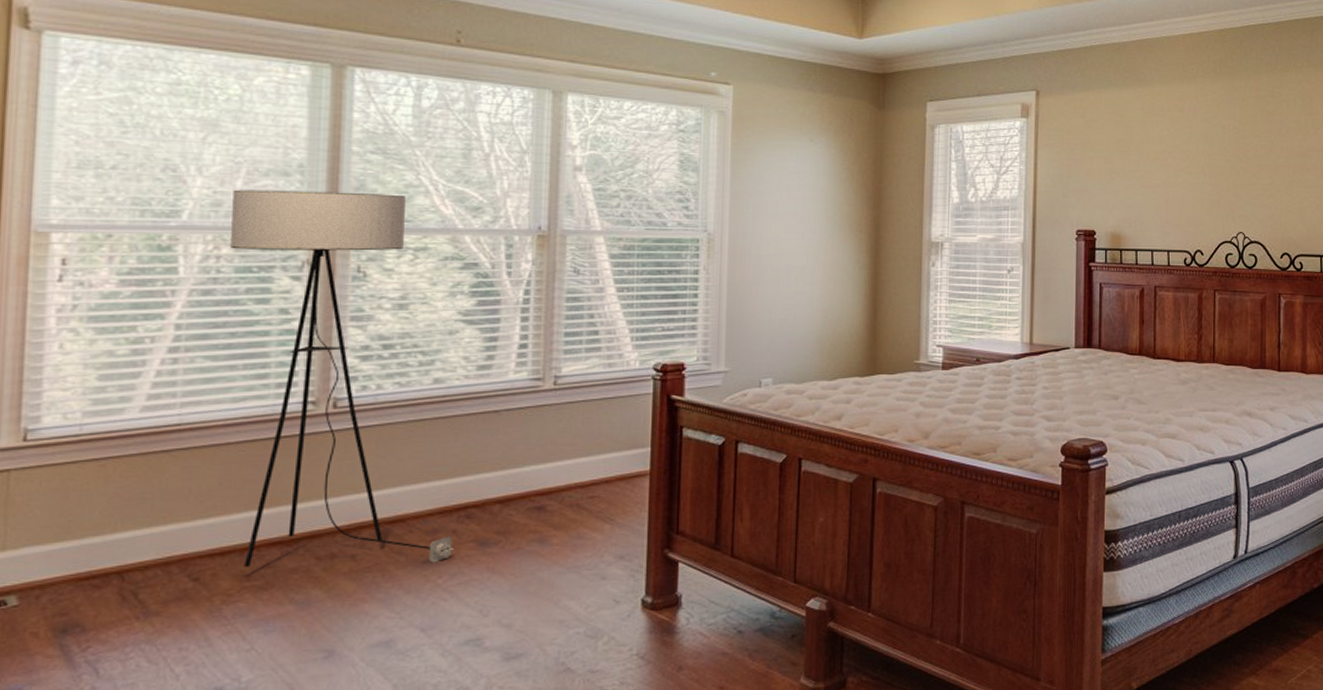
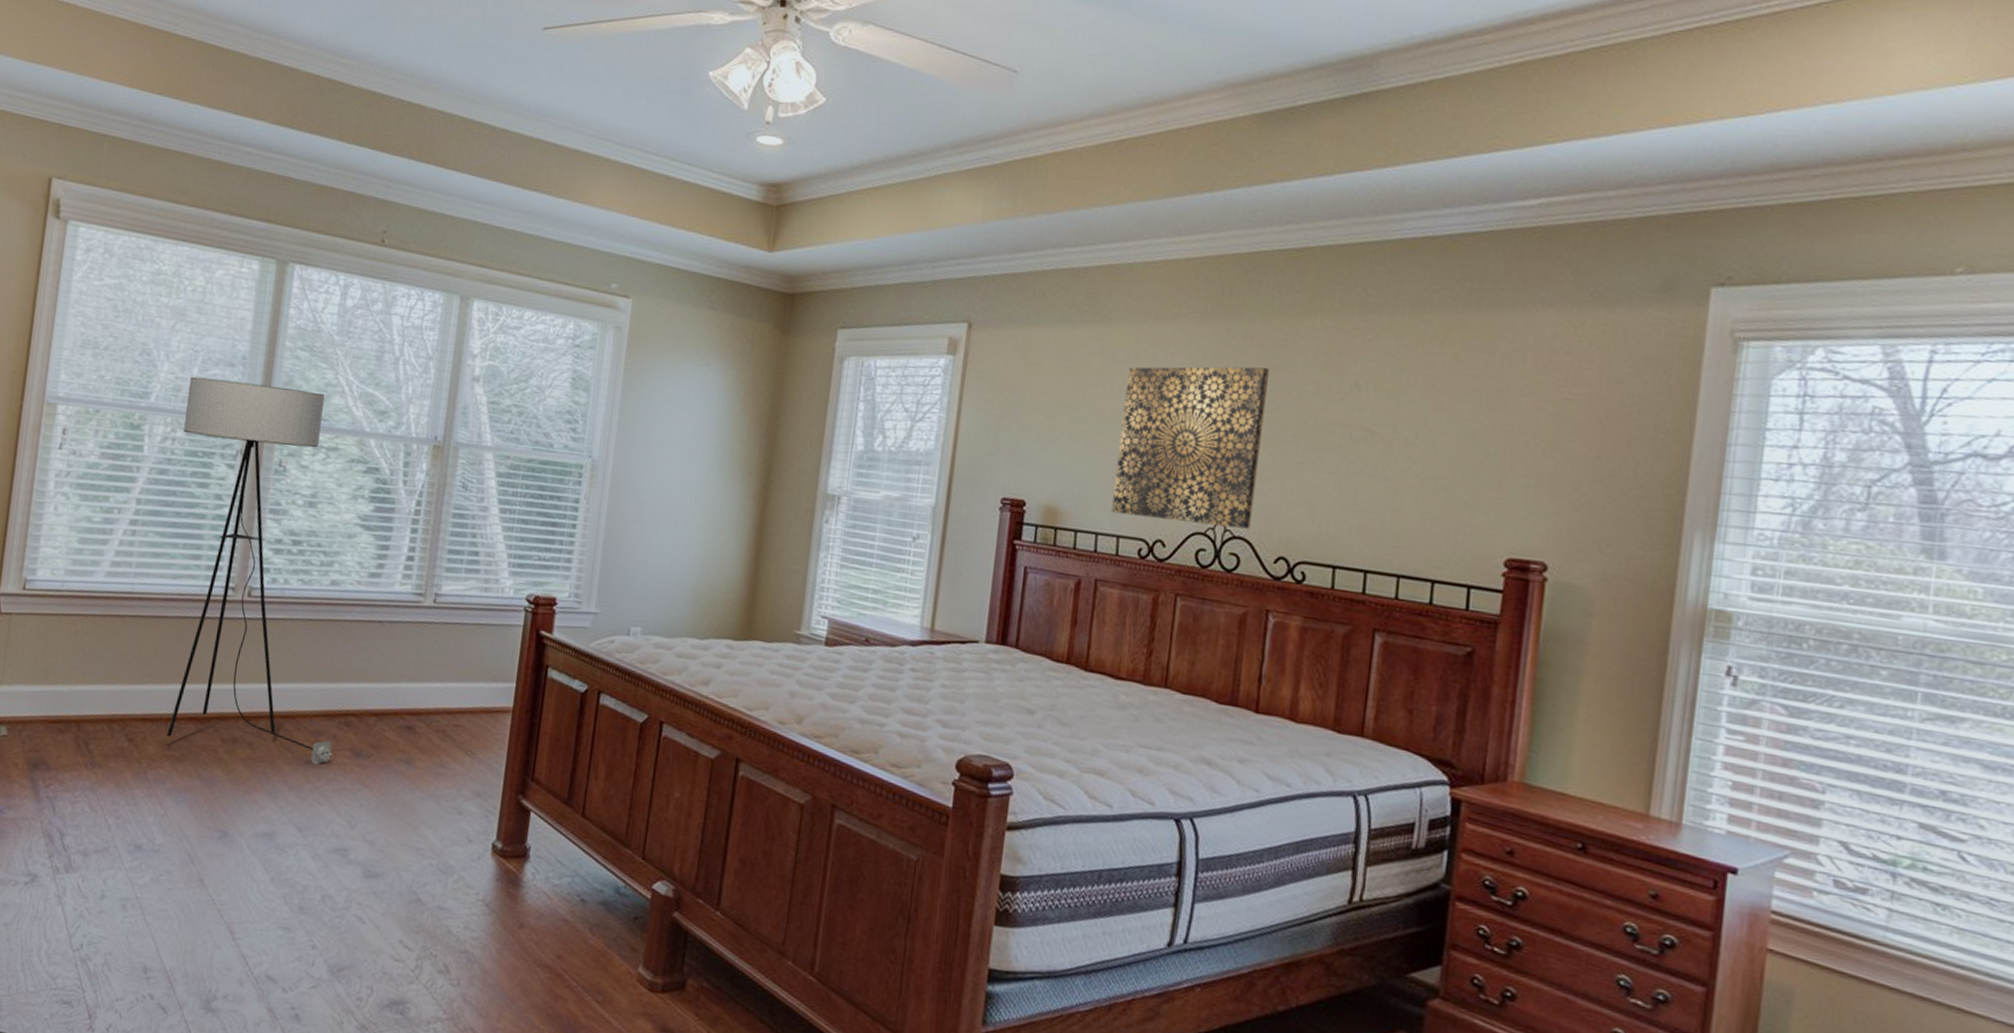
wall art: none [1161,112,1265,235] -> present [1111,366,1271,529]

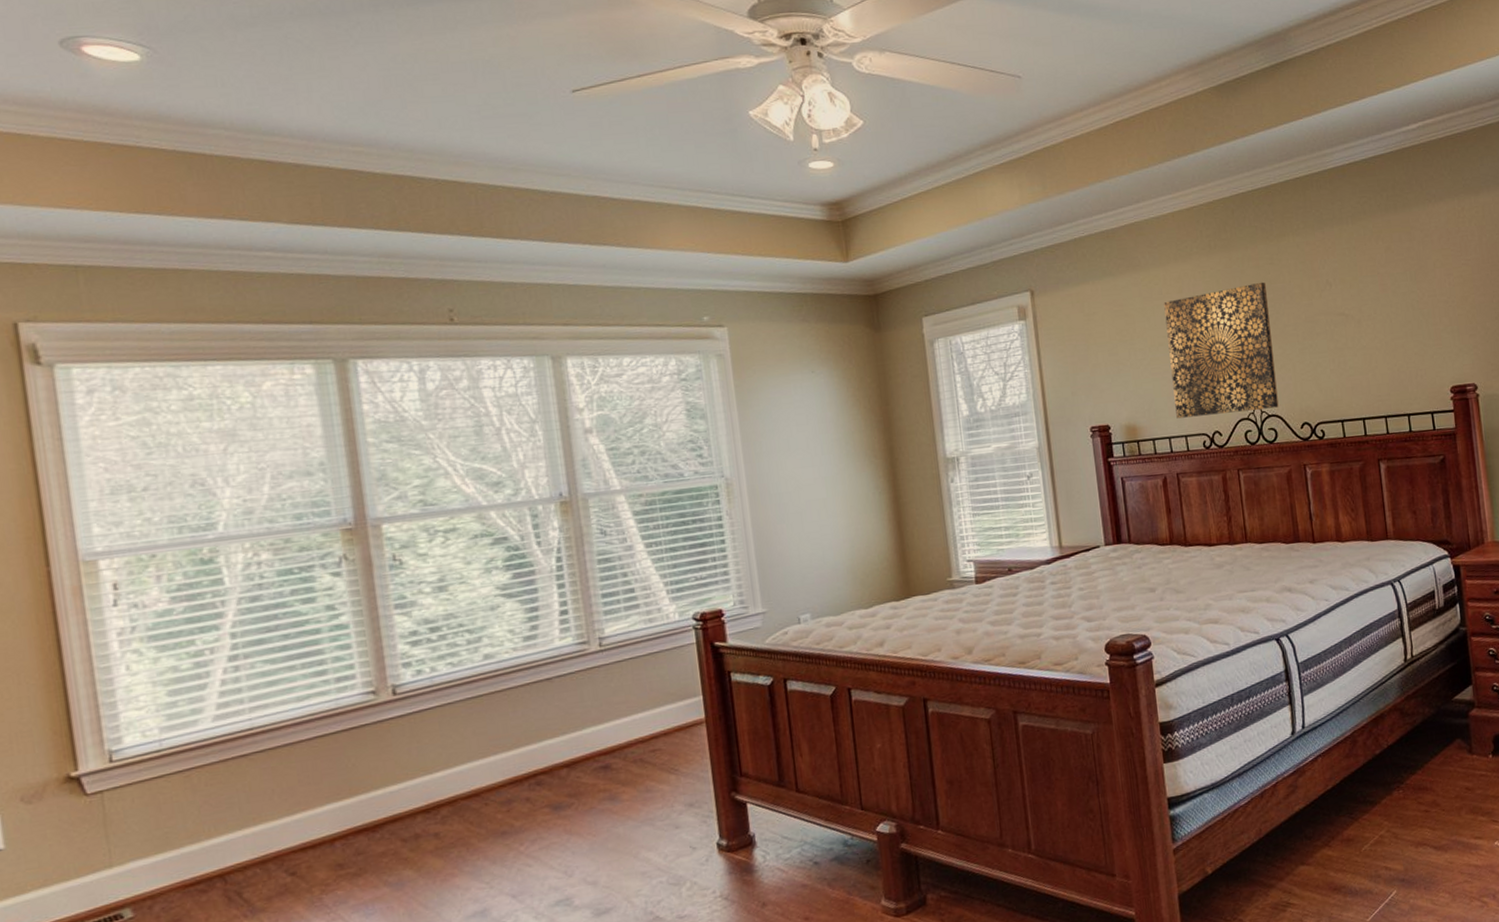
floor lamp: present [167,376,332,765] -> none [261,479,530,857]

